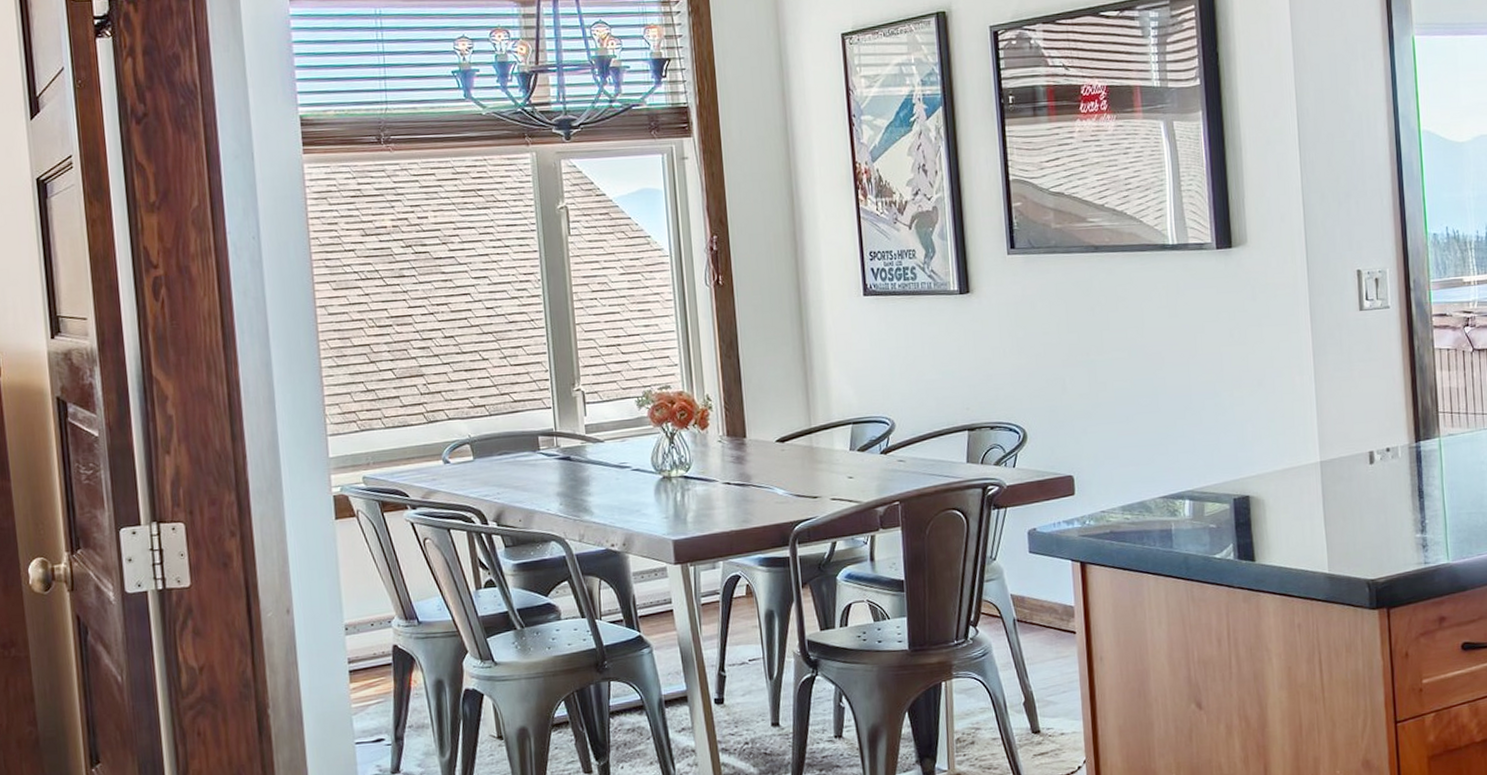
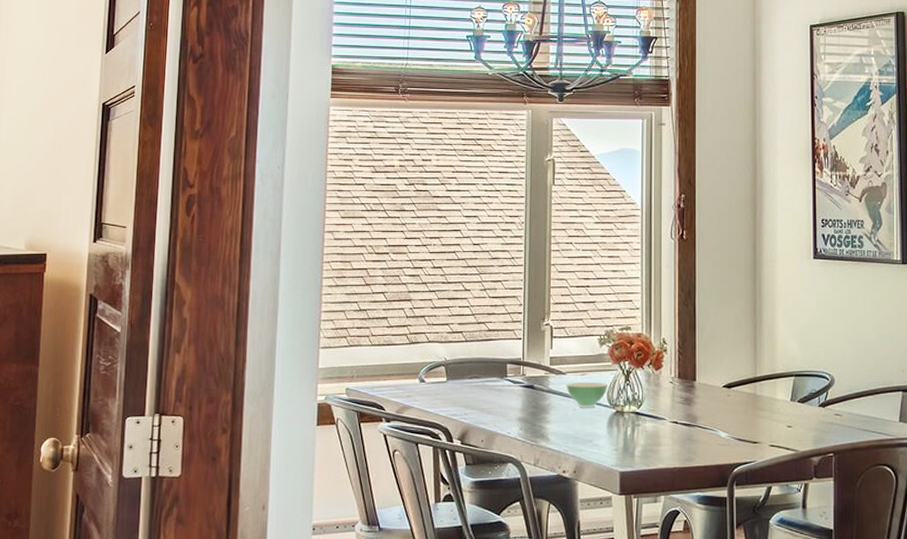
bowl: none [605,447,651,477] -> present [566,382,608,408]

